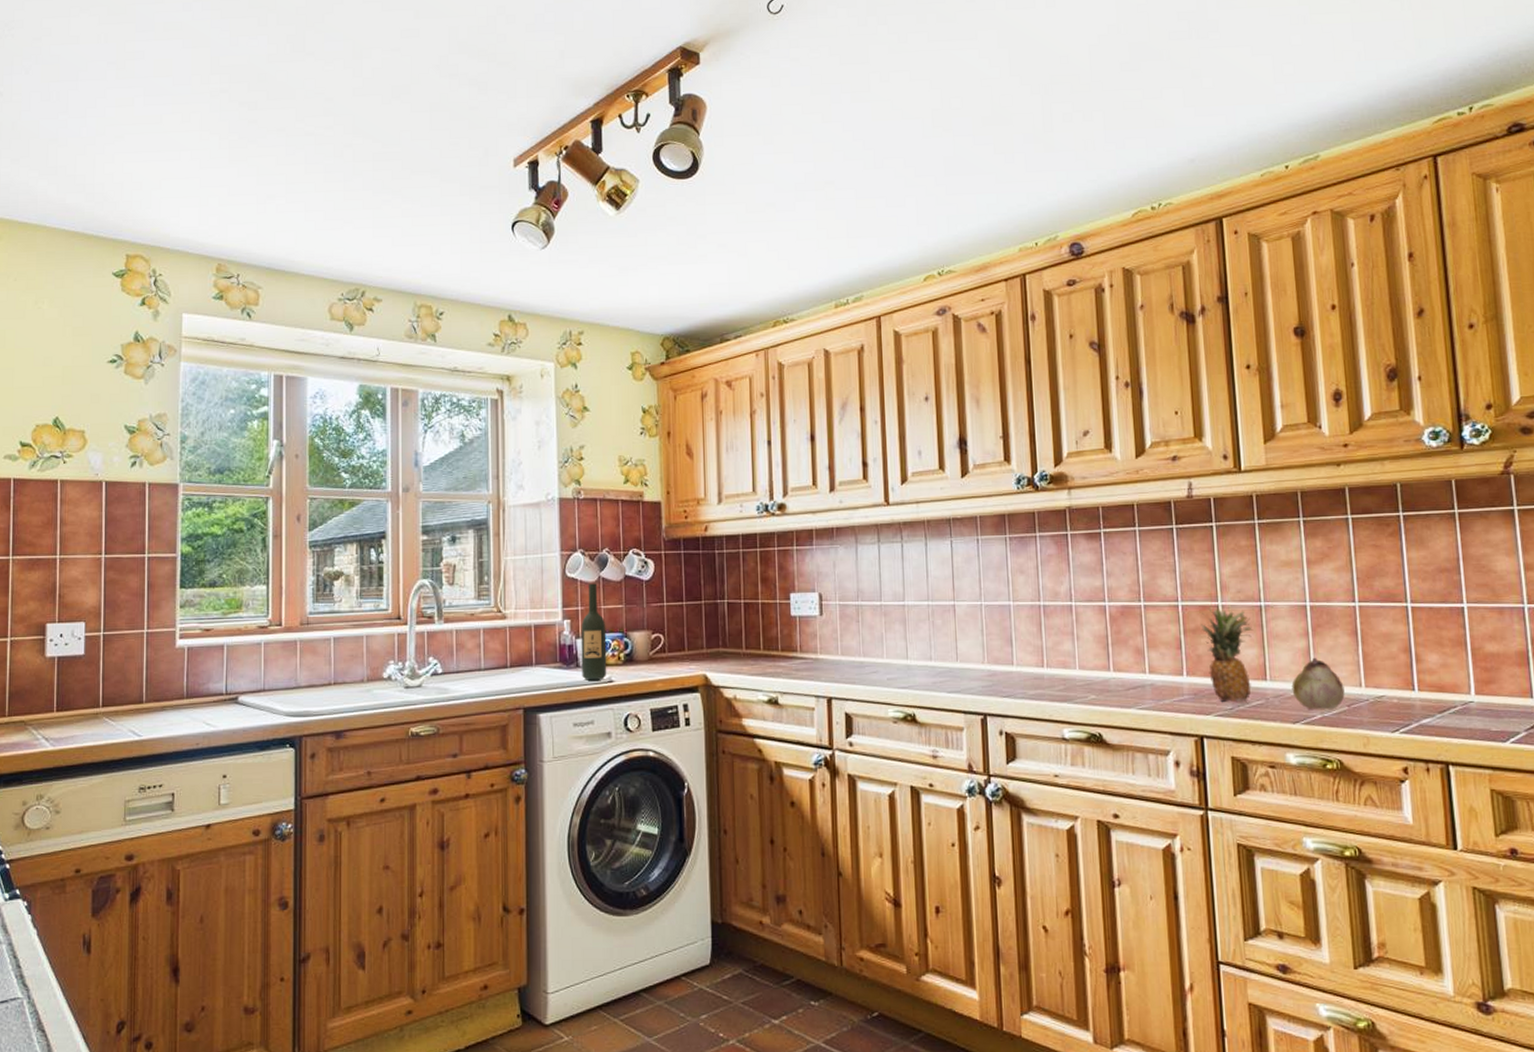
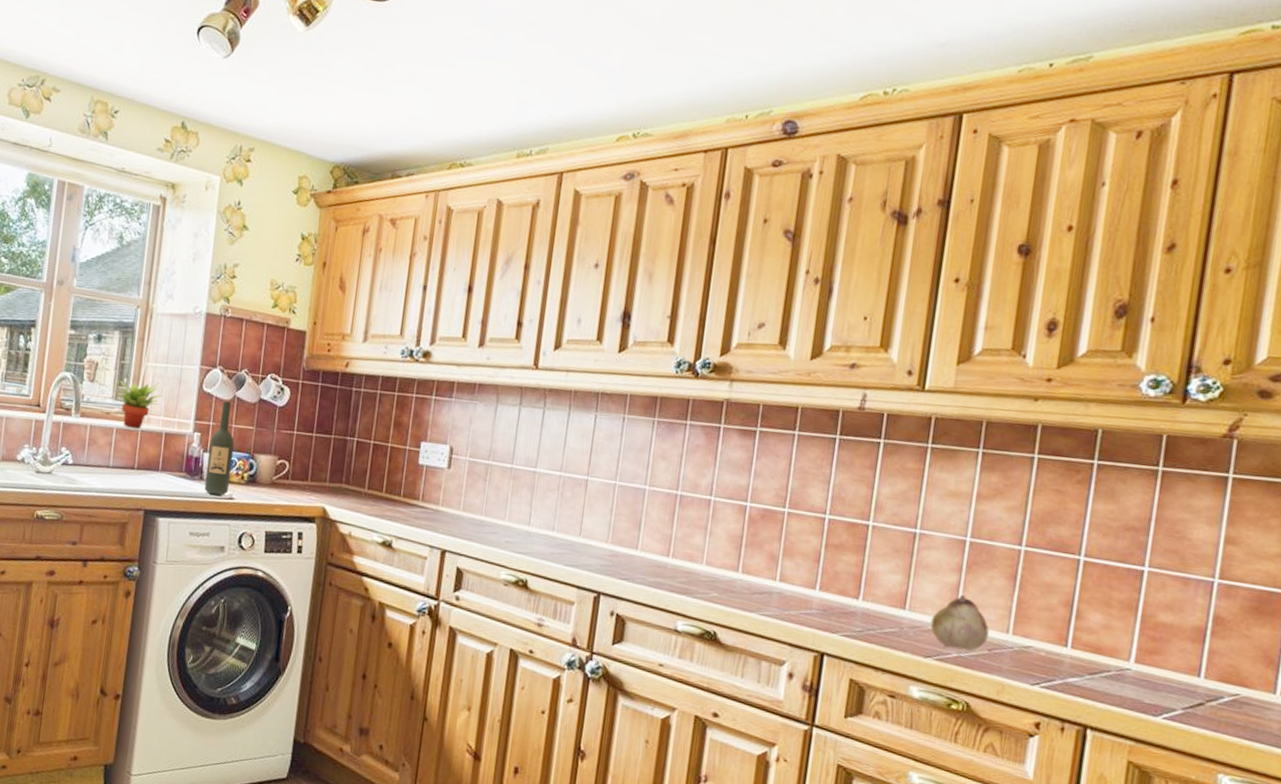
succulent plant: none [472,575,527,627] -> present [112,380,163,430]
fruit: present [1200,608,1254,703] -> none [844,525,902,627]

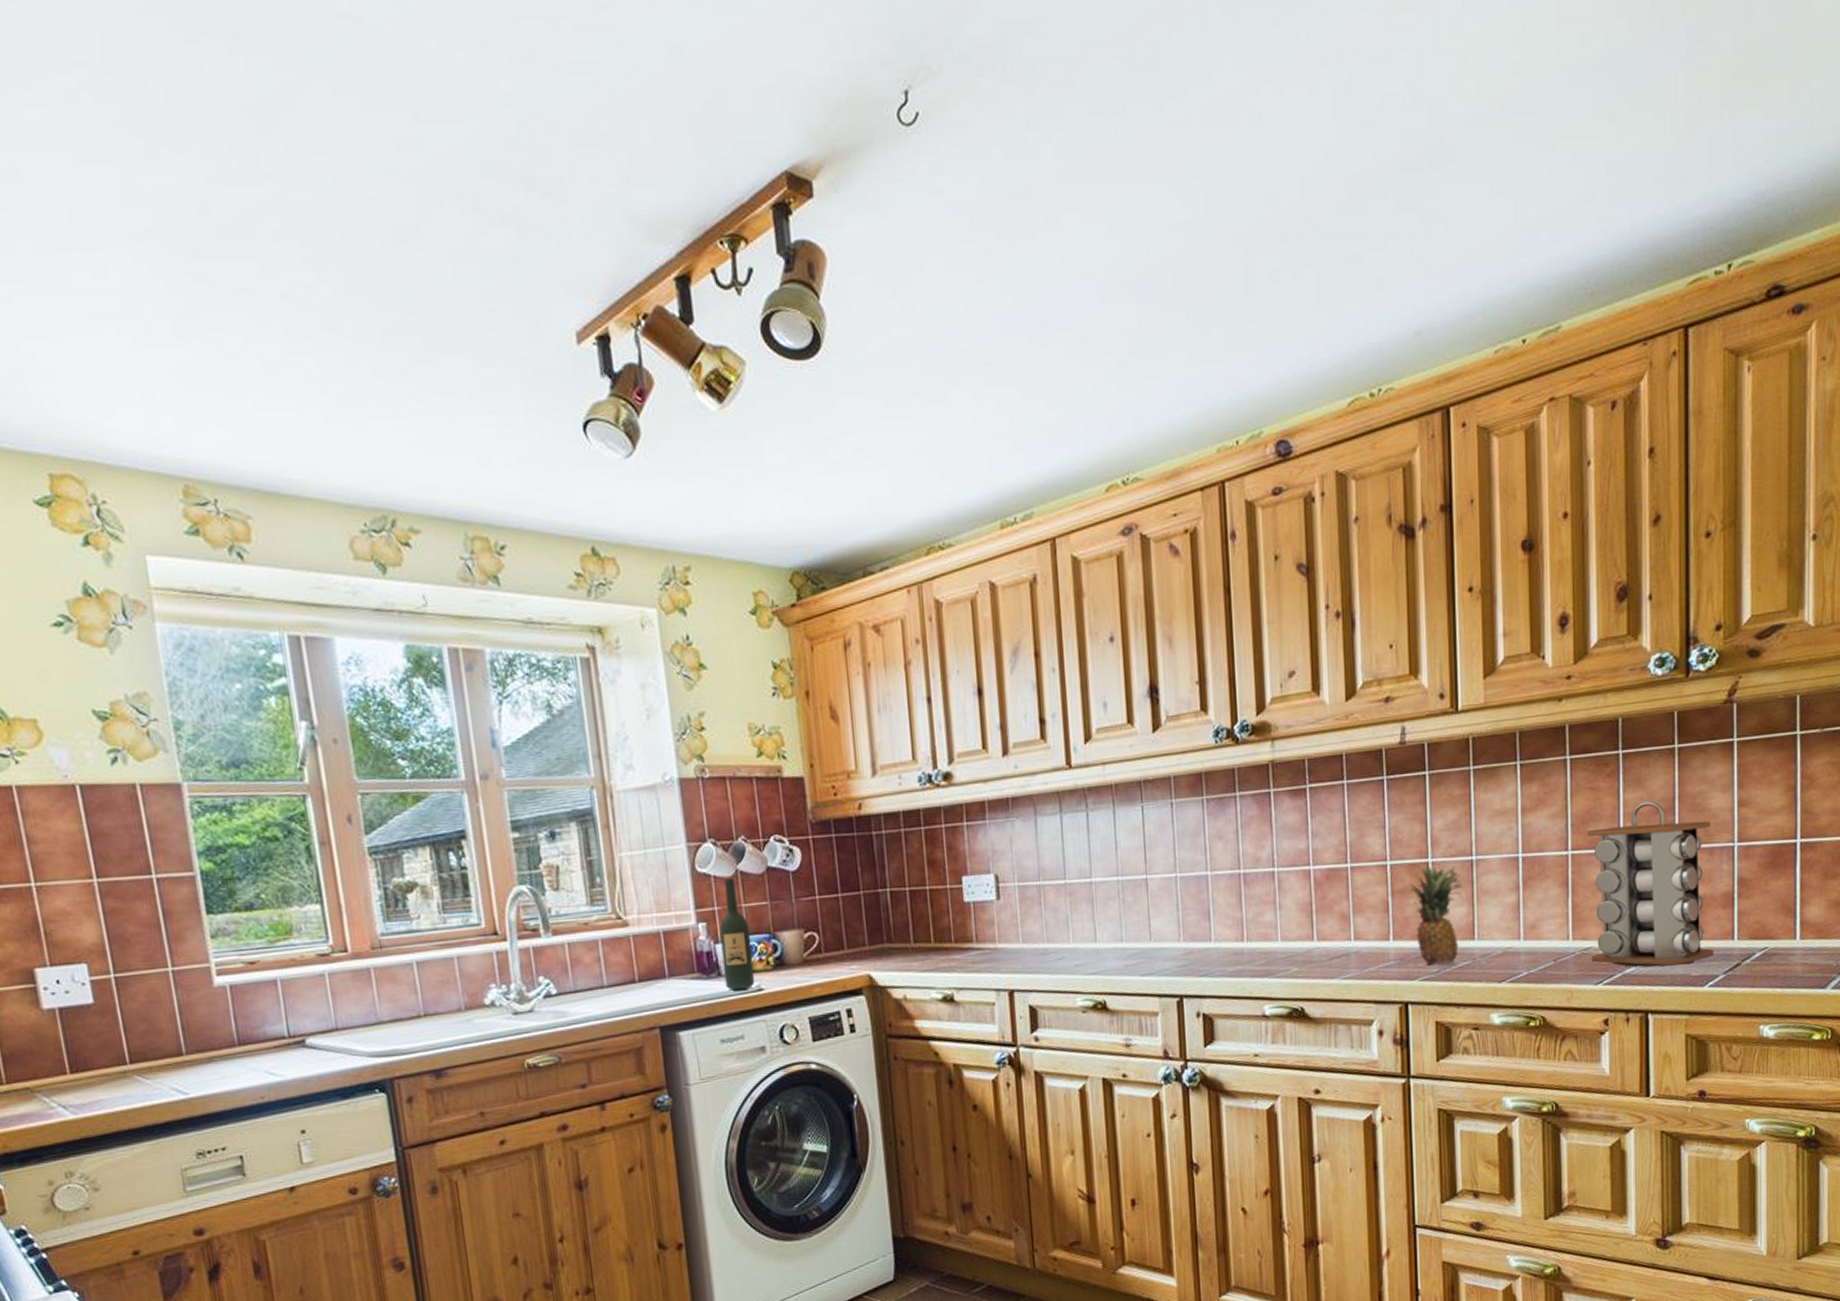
succulent plant: present [112,380,163,430] -> none [582,873,650,936]
fruit: none [844,525,902,627] -> present [1409,866,1464,965]
fruit: present [930,595,989,651] -> none [1499,913,1552,968]
spice rack: none [1030,516,1189,690] -> present [1586,801,1714,967]

